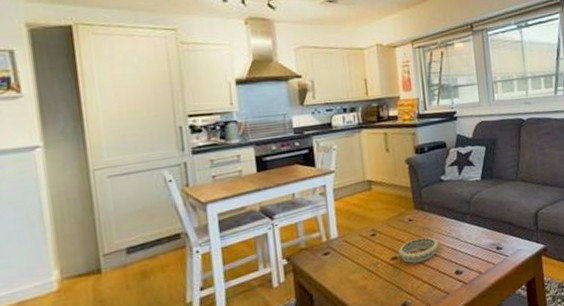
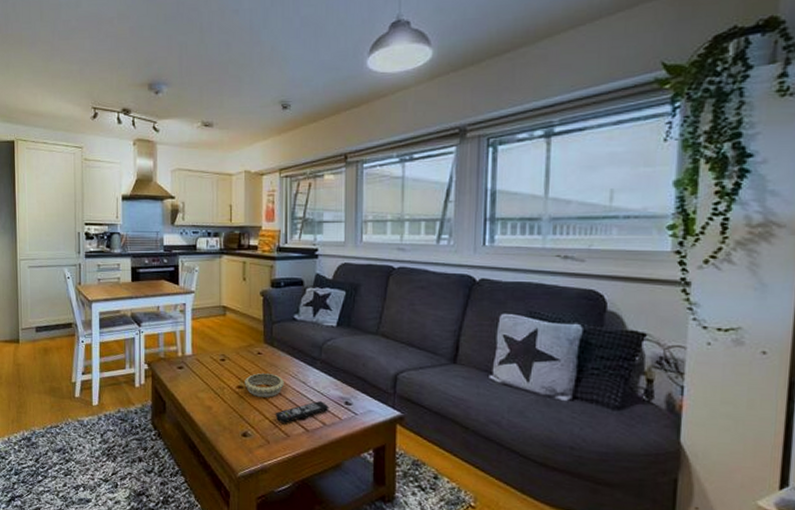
remote control: none [432,252,483,283] -> present [275,401,329,423]

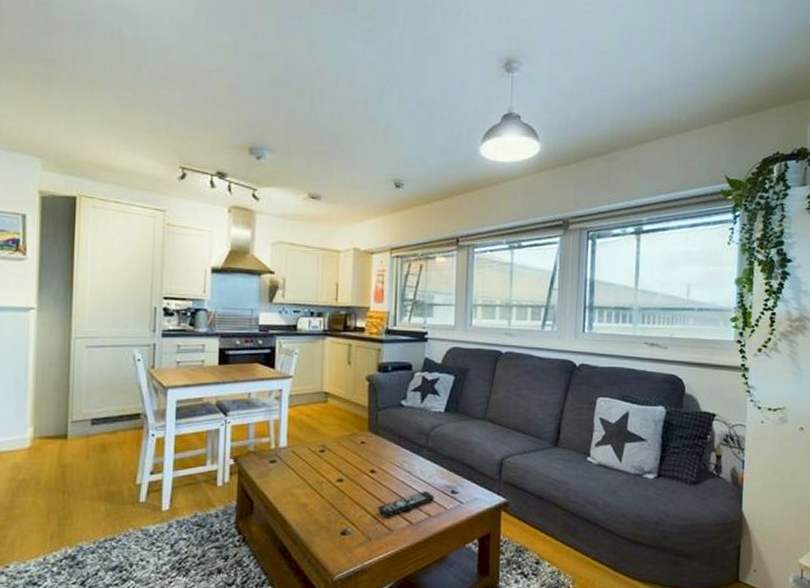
decorative bowl: present [245,372,284,398] -> none [345,463,389,490]

